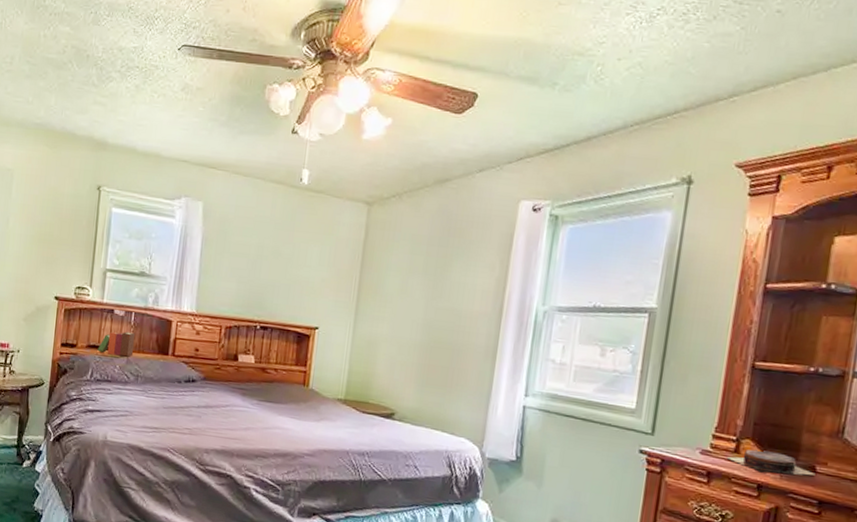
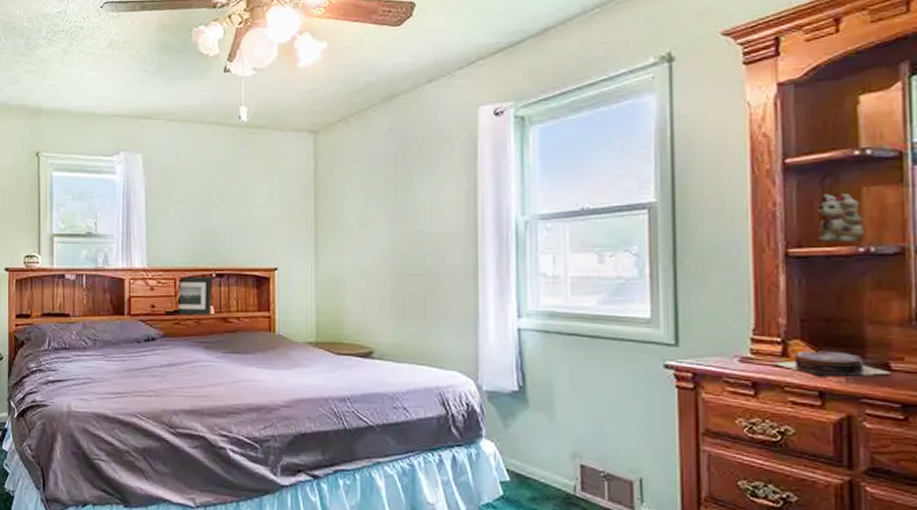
books: present [97,331,136,357] -> none [52,295,89,322]
picture frame: none [207,324,256,364] -> present [164,277,212,315]
decorative figurine: none [779,318,819,363] -> present [817,194,865,243]

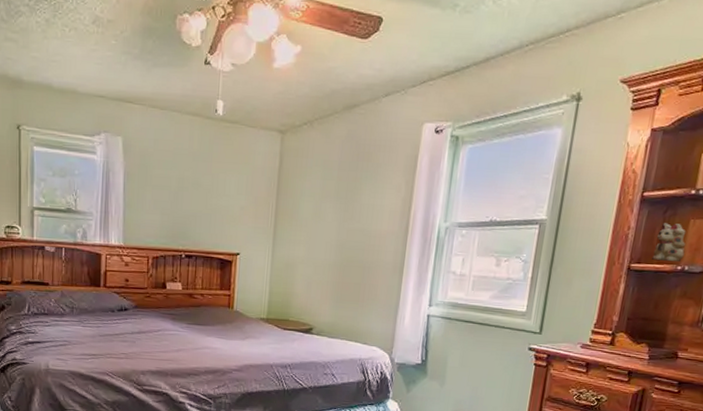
picture frame: present [164,277,212,315] -> none [137,255,181,291]
jewelry box: present [773,350,891,378] -> none [603,341,677,361]

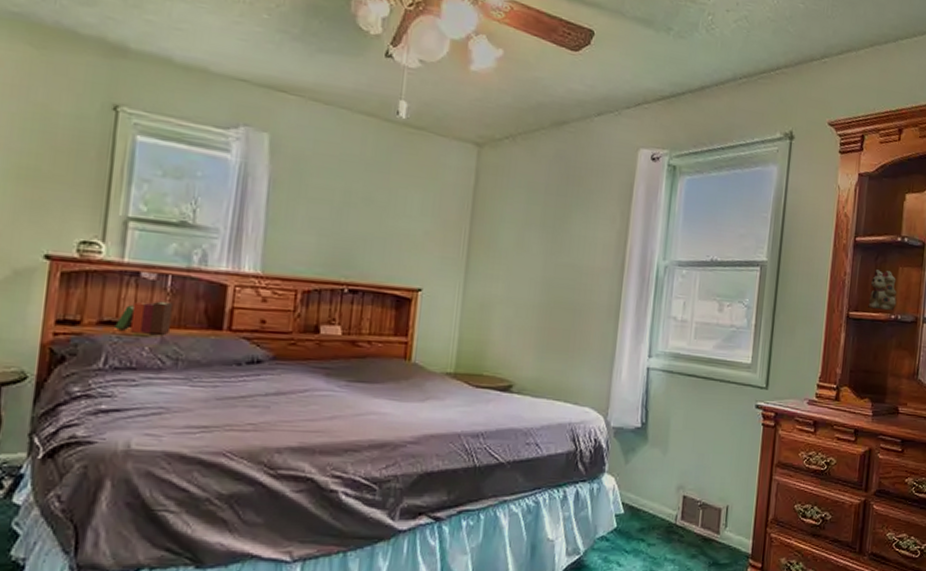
books: none [32,266,67,291] -> present [114,301,174,335]

